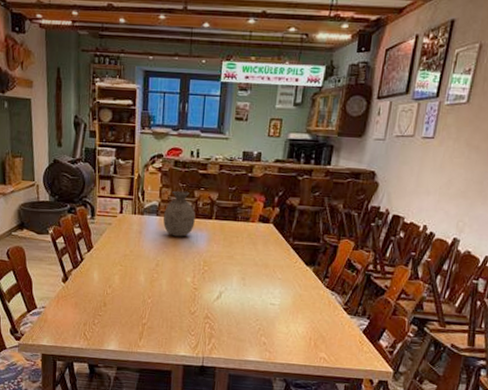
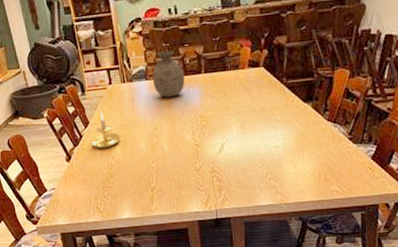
candle holder: none [91,237,121,276] -> present [91,110,121,149]

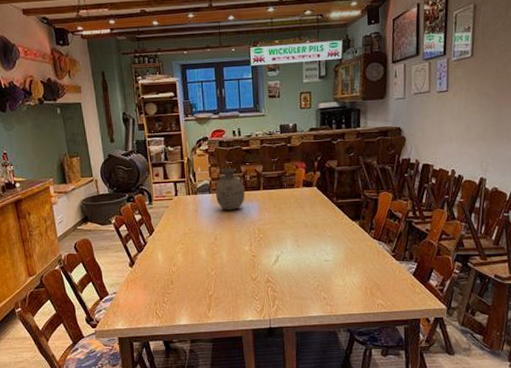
candle holder: present [91,110,121,149] -> none [155,220,183,256]

